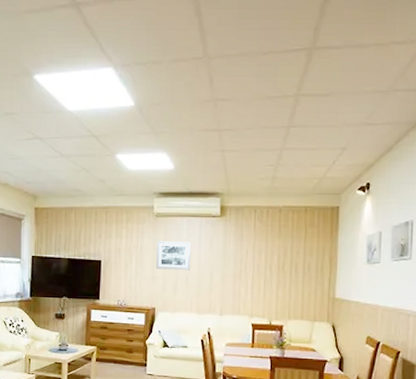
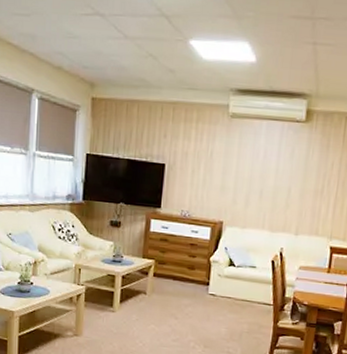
wall art: present [155,241,191,270] -> none [226,146,269,182]

